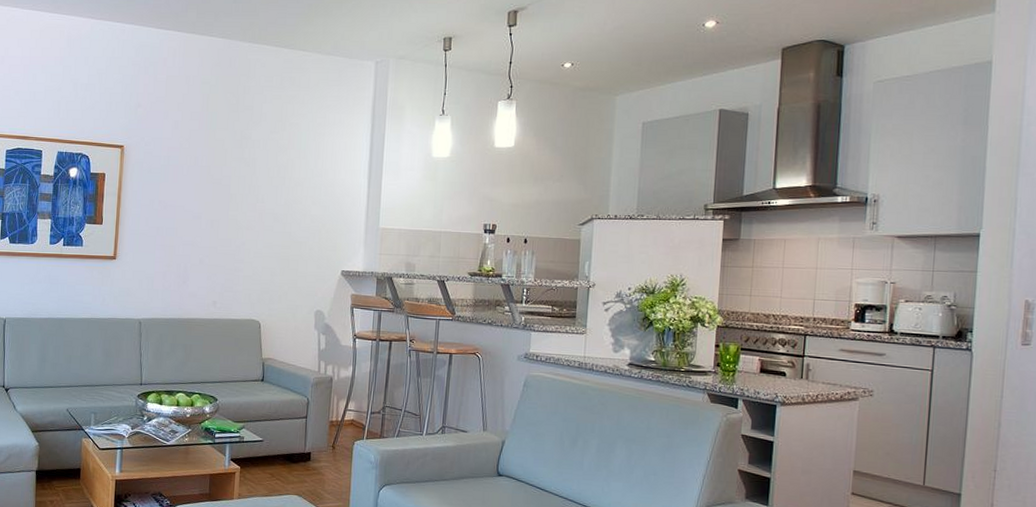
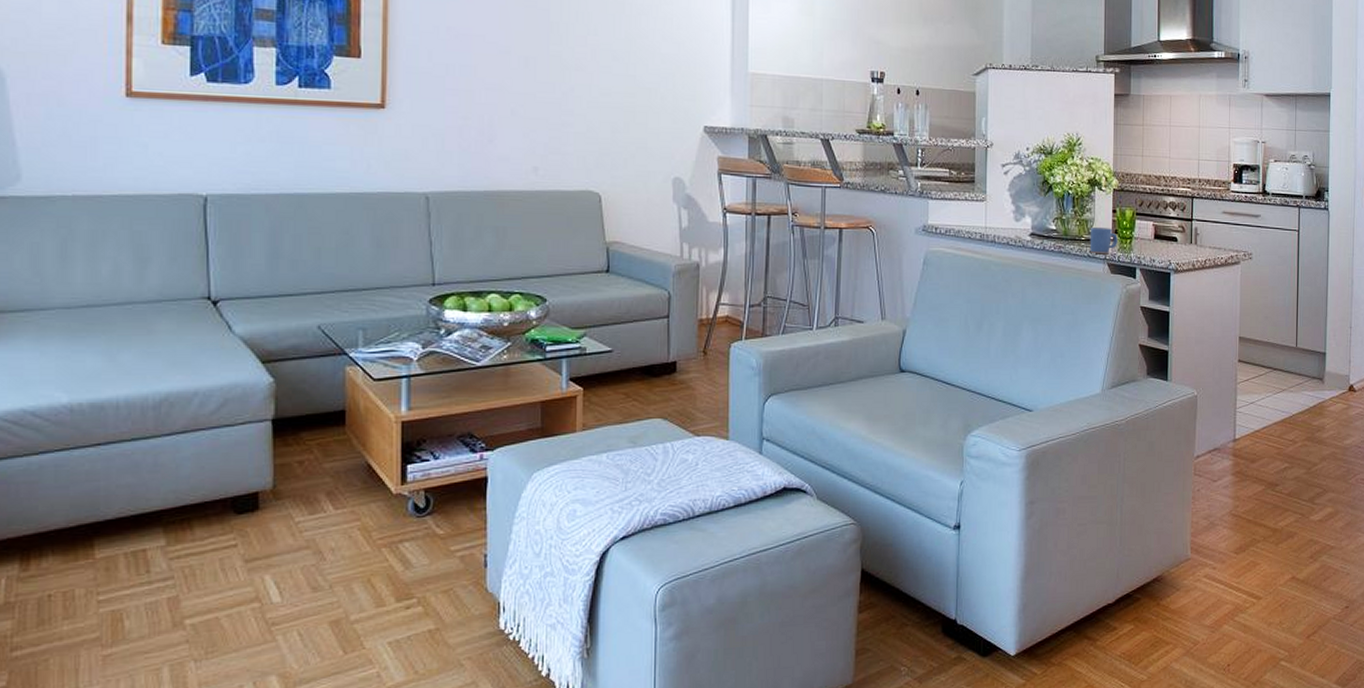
mug: none [689,360,720,385] -> present [1089,228,1118,255]

